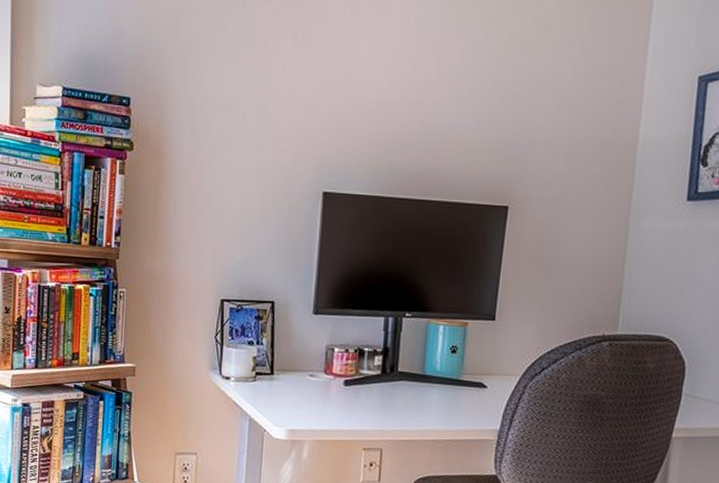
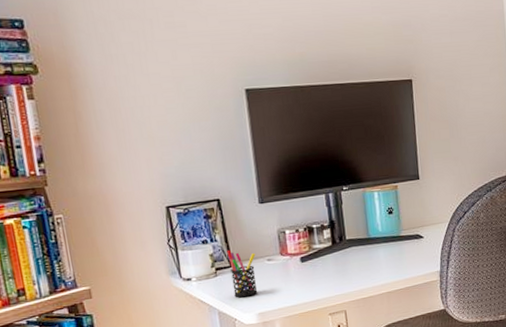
pen holder: none [269,356,299,410] -> present [227,249,258,298]

